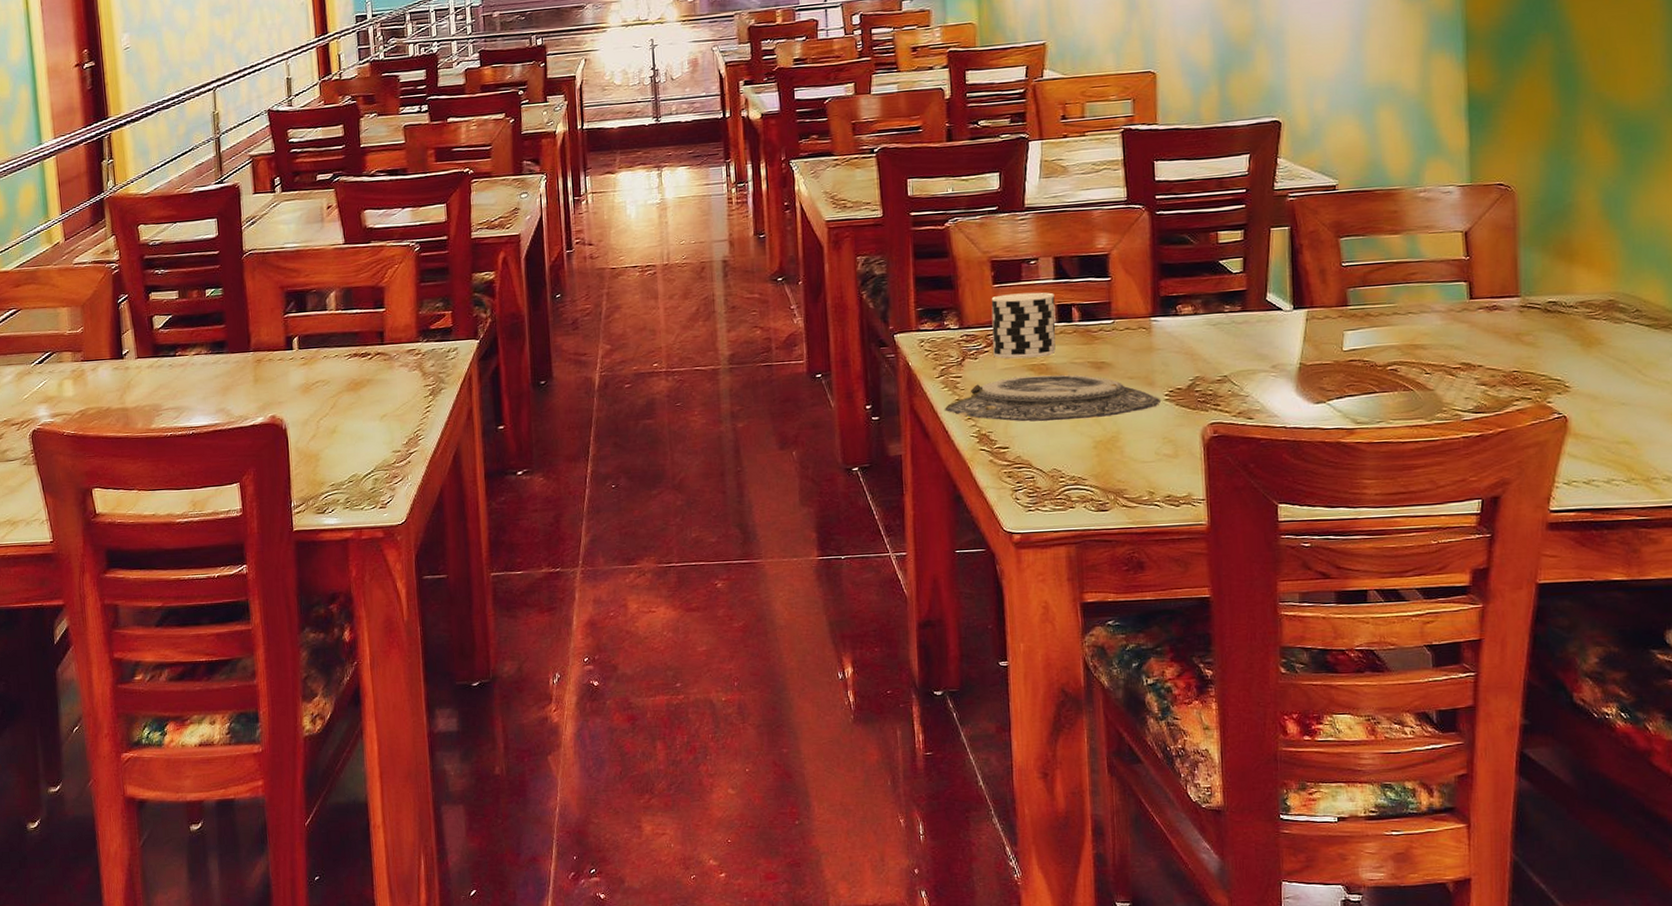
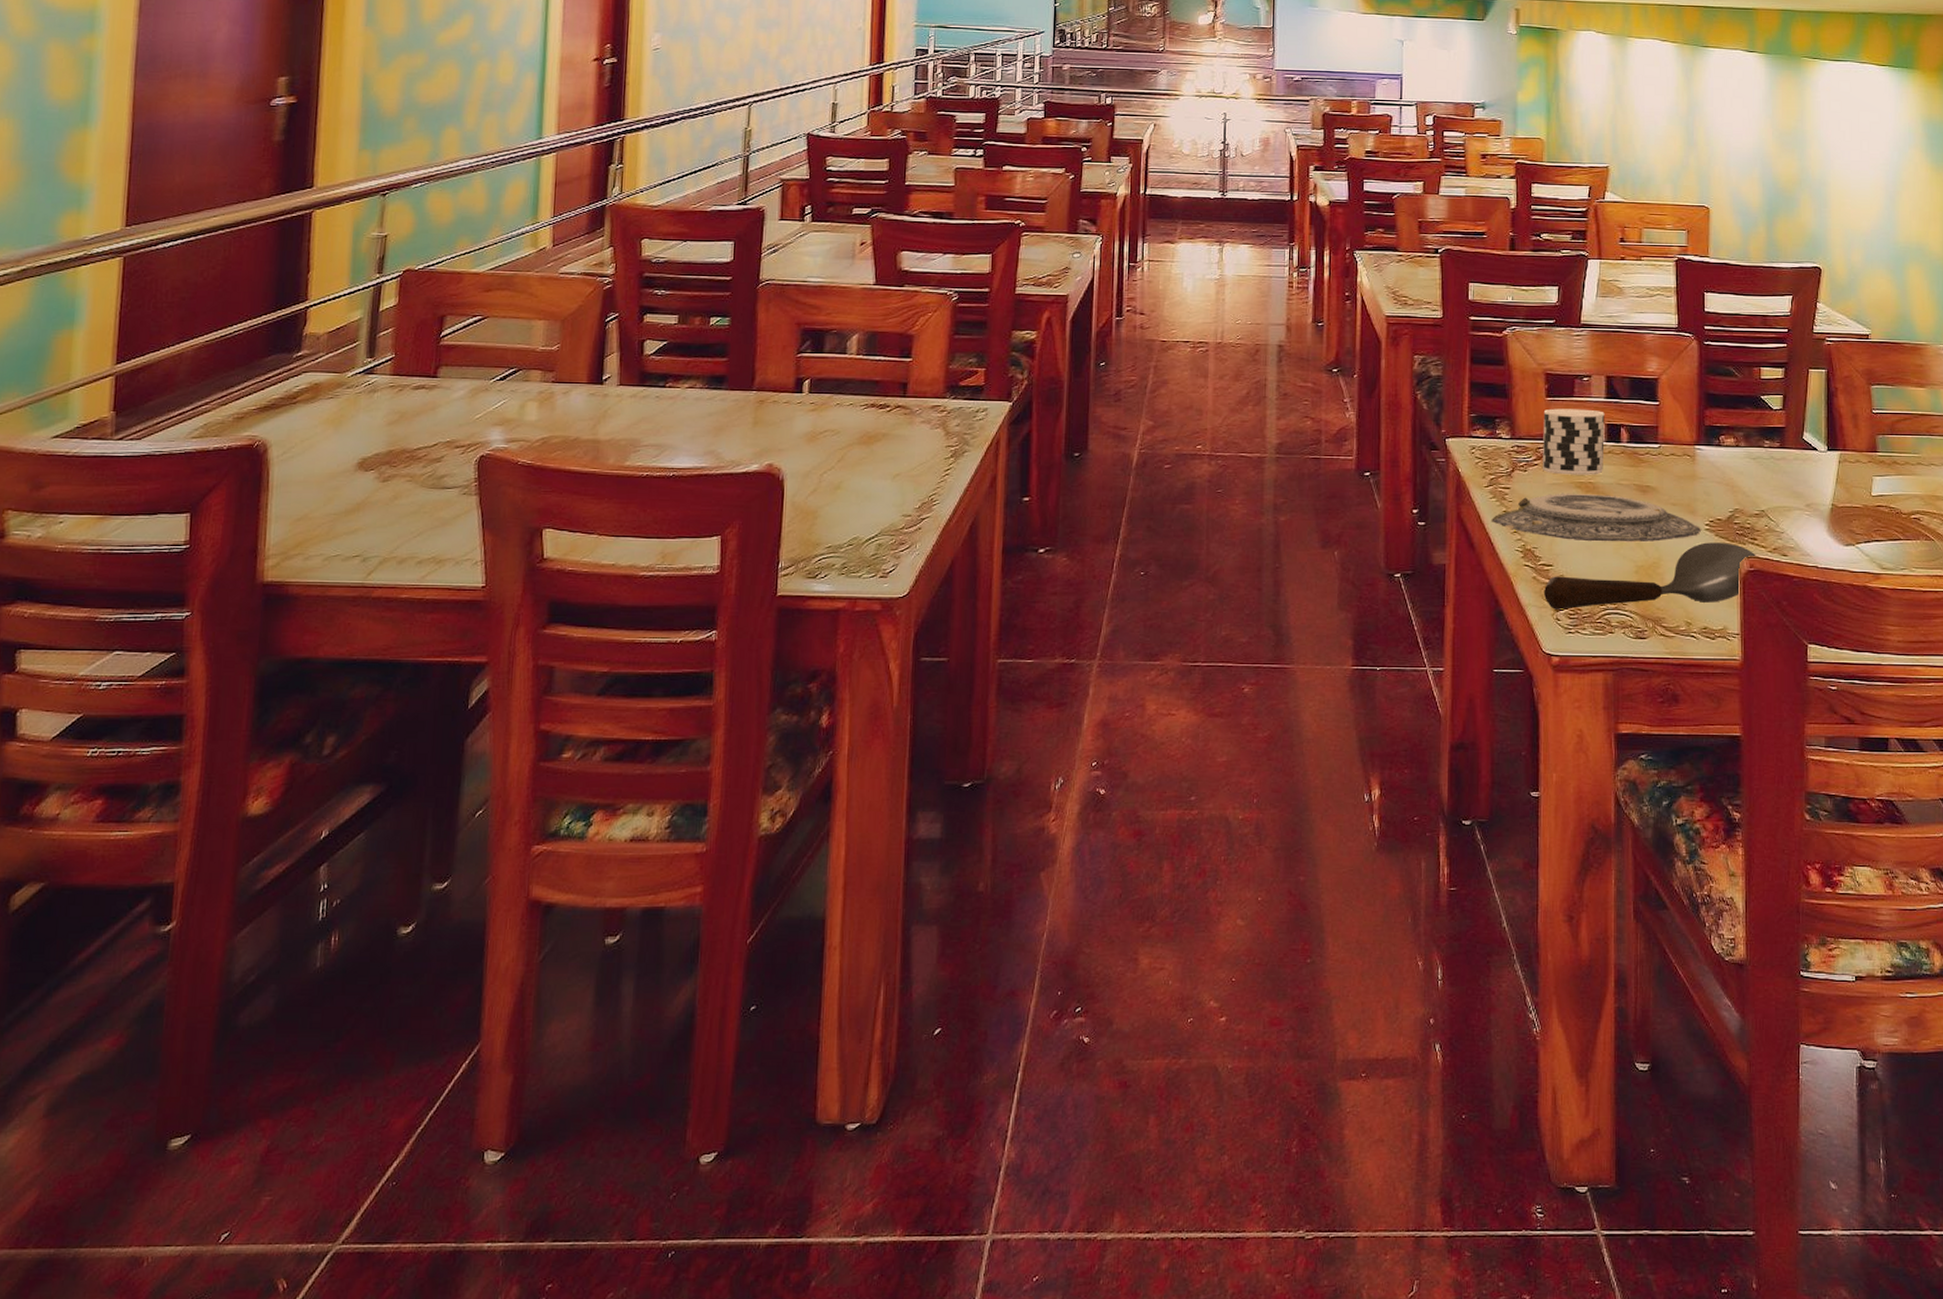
spoon: none [1001,411,1220,490] -> present [1543,542,1756,610]

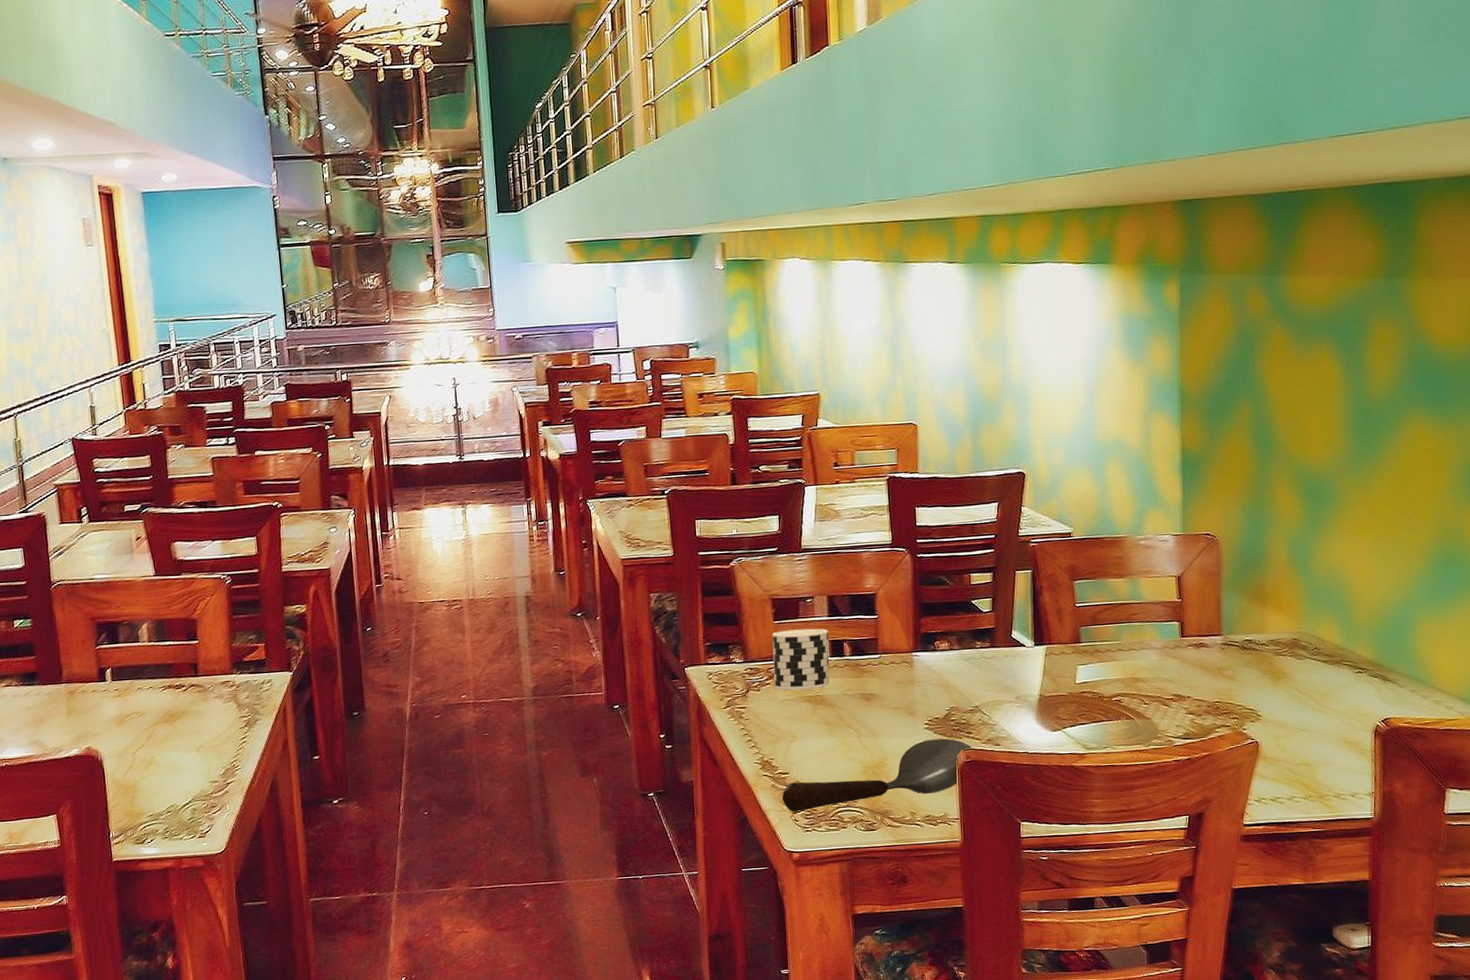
plate: present [1490,493,1702,543] -> none [730,705,922,750]

